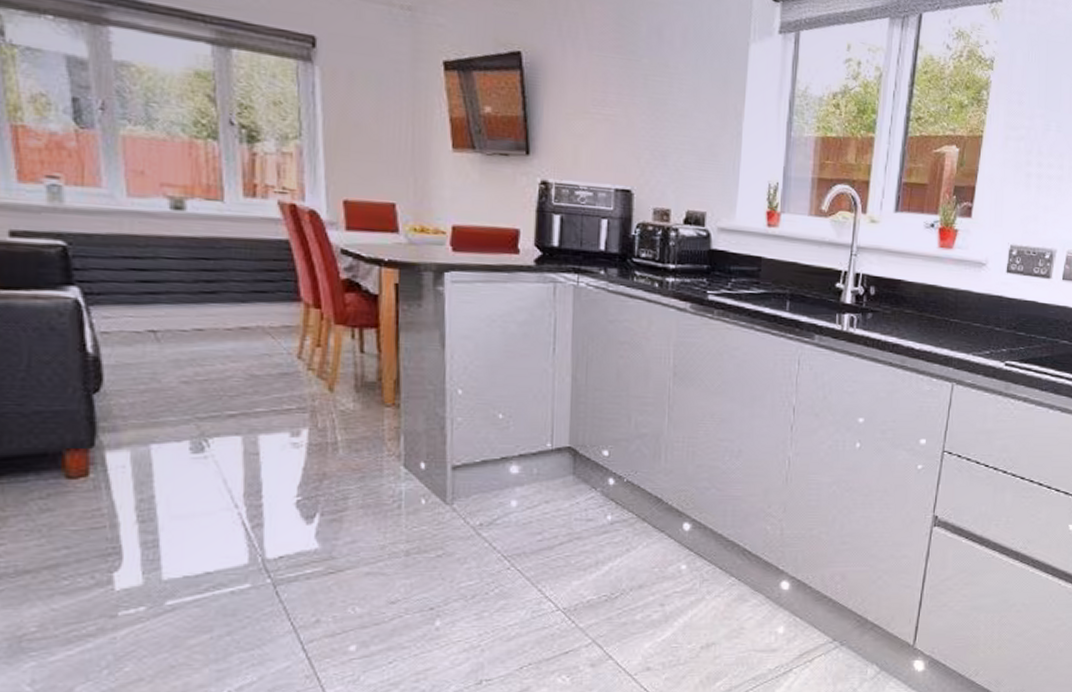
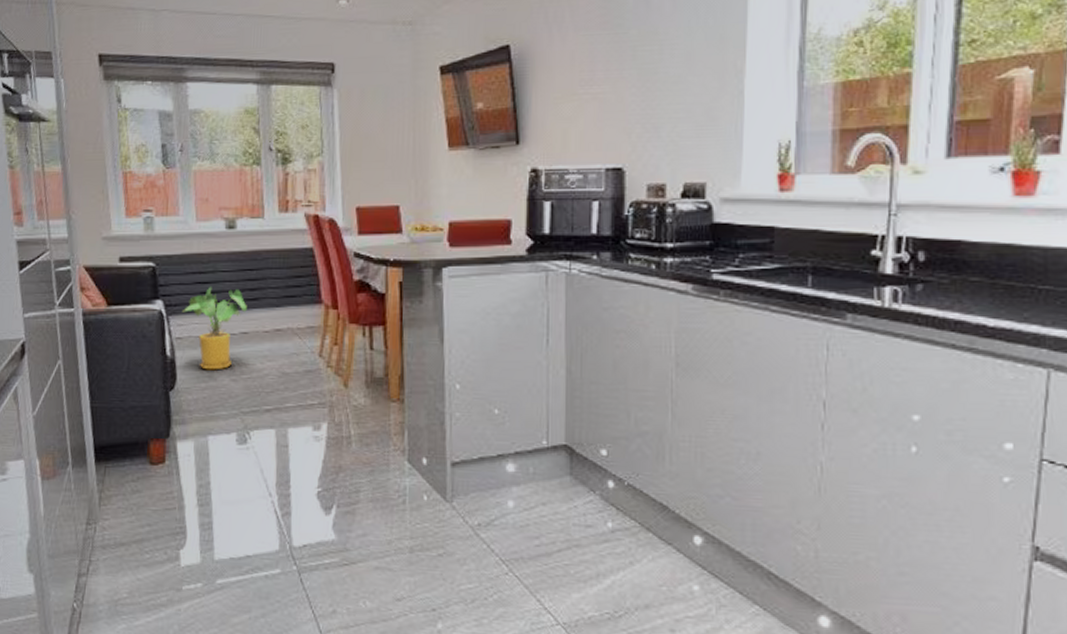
house plant: none [110,275,202,371] -> present [183,287,247,370]

